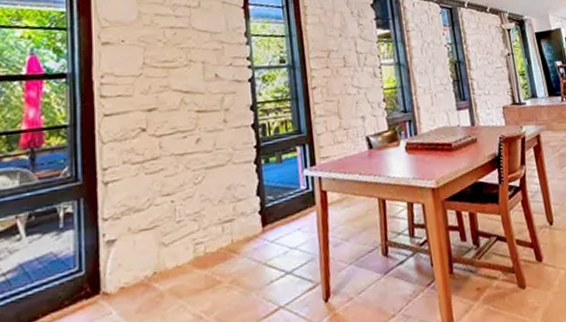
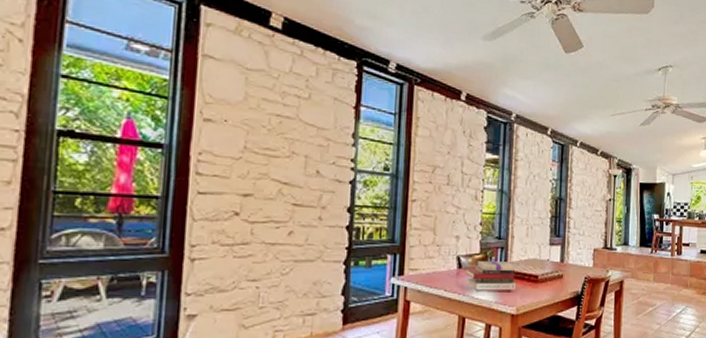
books: none [376,134,432,170] -> present [465,261,517,292]

